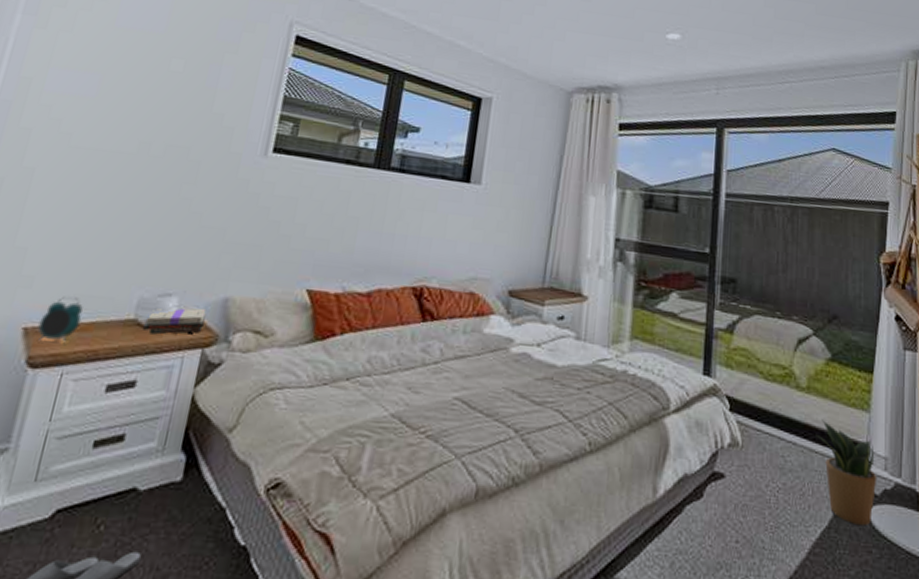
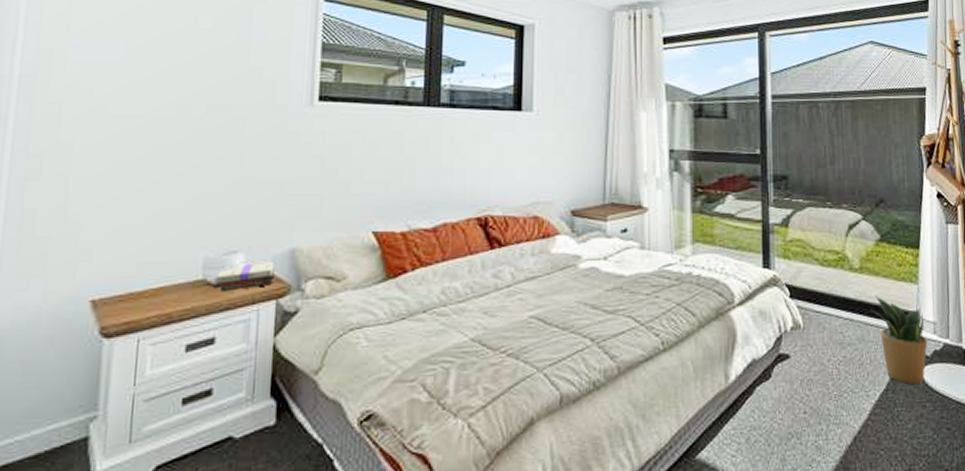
alarm clock: present [38,296,83,344] -> none [106,265,149,312]

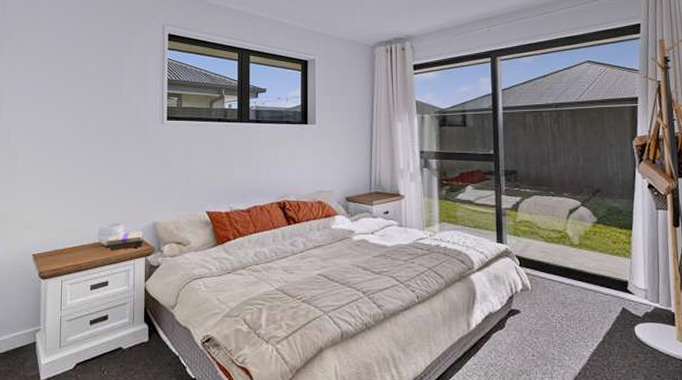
potted plant: present [870,295,928,385] -> none [588,266,640,339]

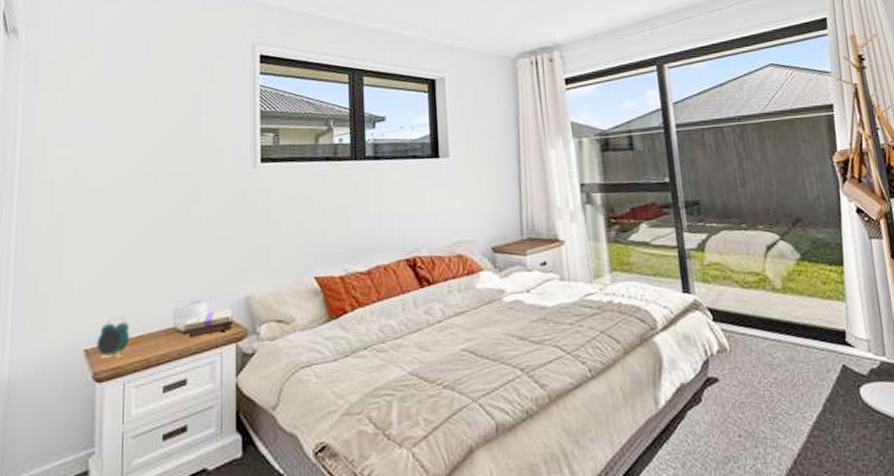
alarm clock: none [41,232,67,262] -> present [96,317,130,360]

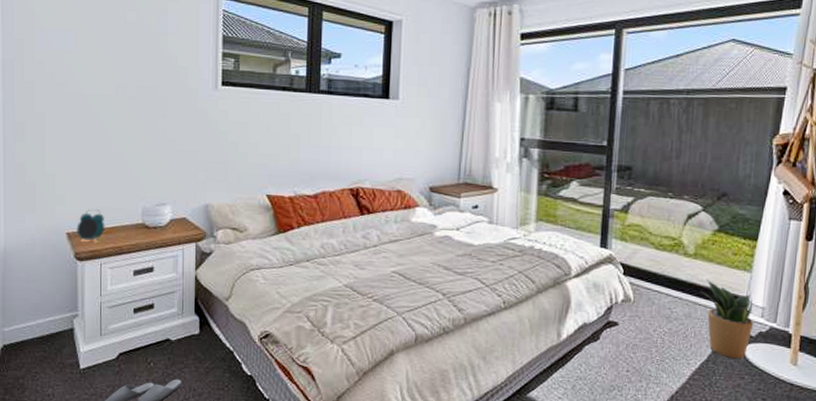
books: present [182,308,233,338] -> none [149,213,194,234]
potted plant: none [798,315,863,405] -> present [700,279,754,360]

